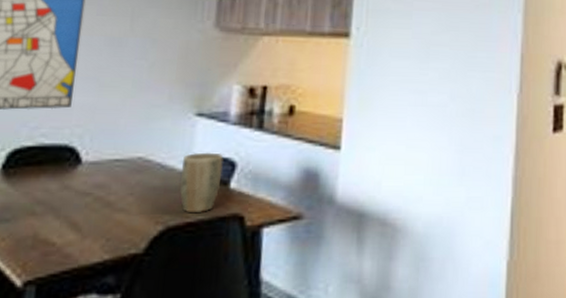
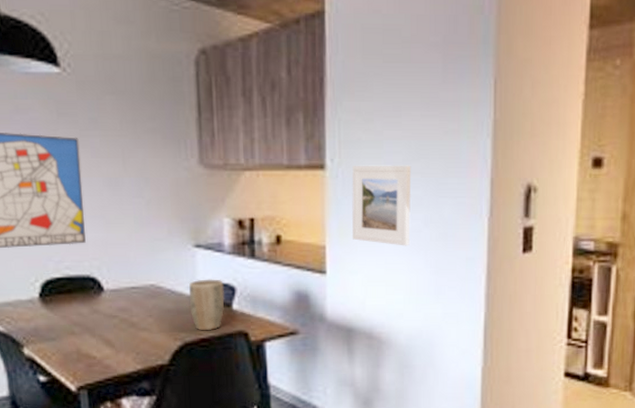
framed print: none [372,34,440,122] -> present [351,165,412,246]

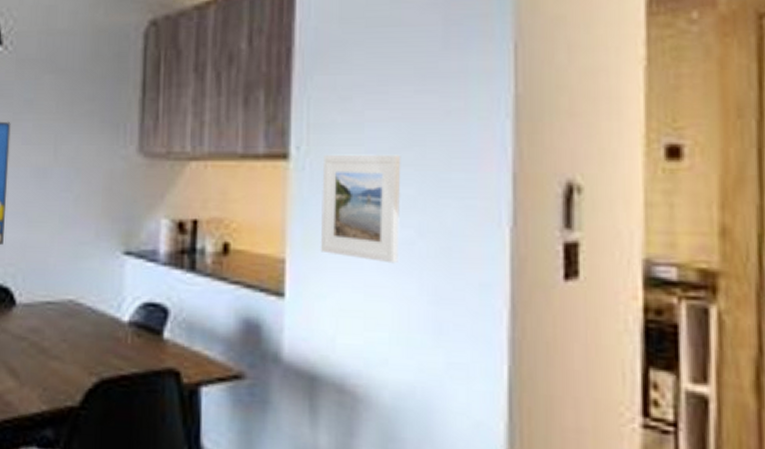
plant pot: present [188,279,225,330] -> none [111,296,155,365]

